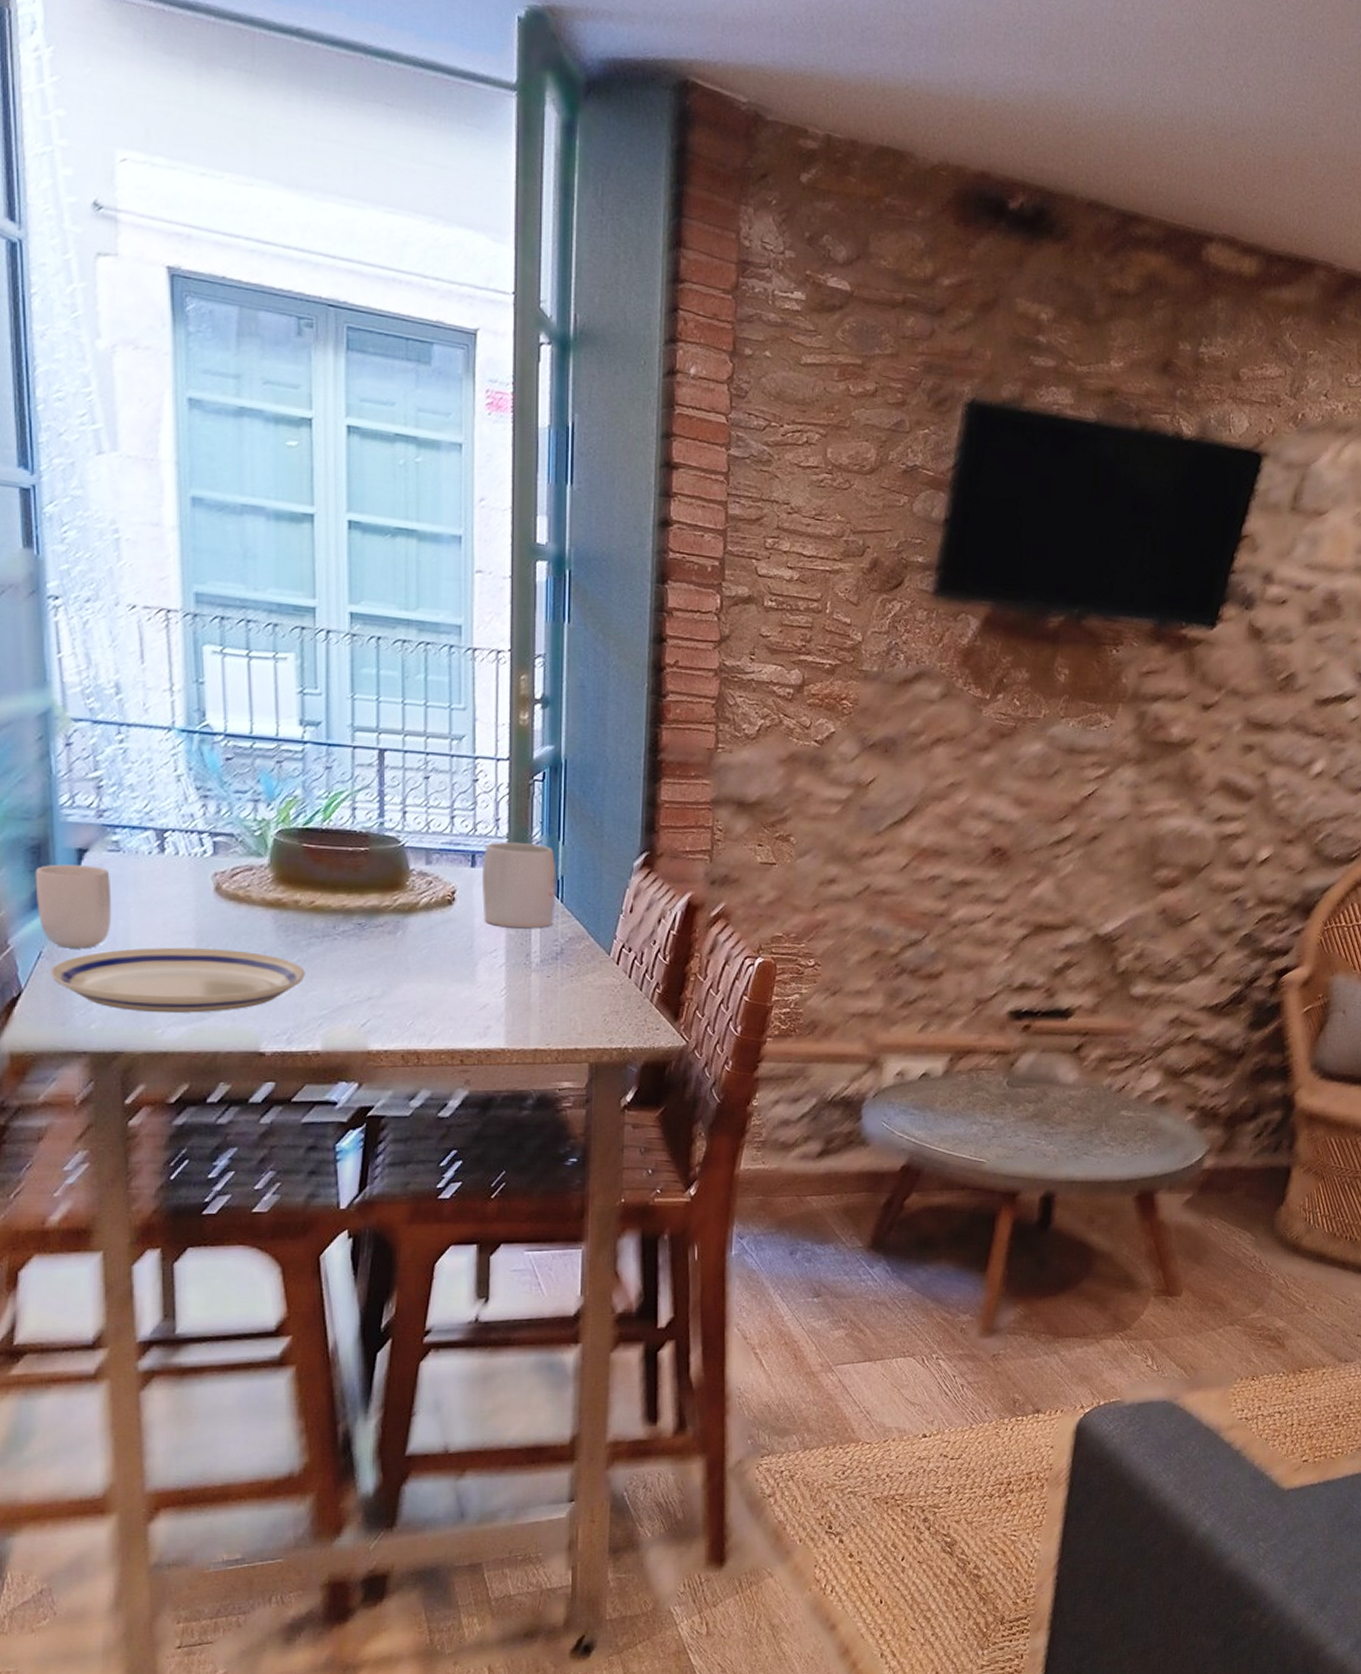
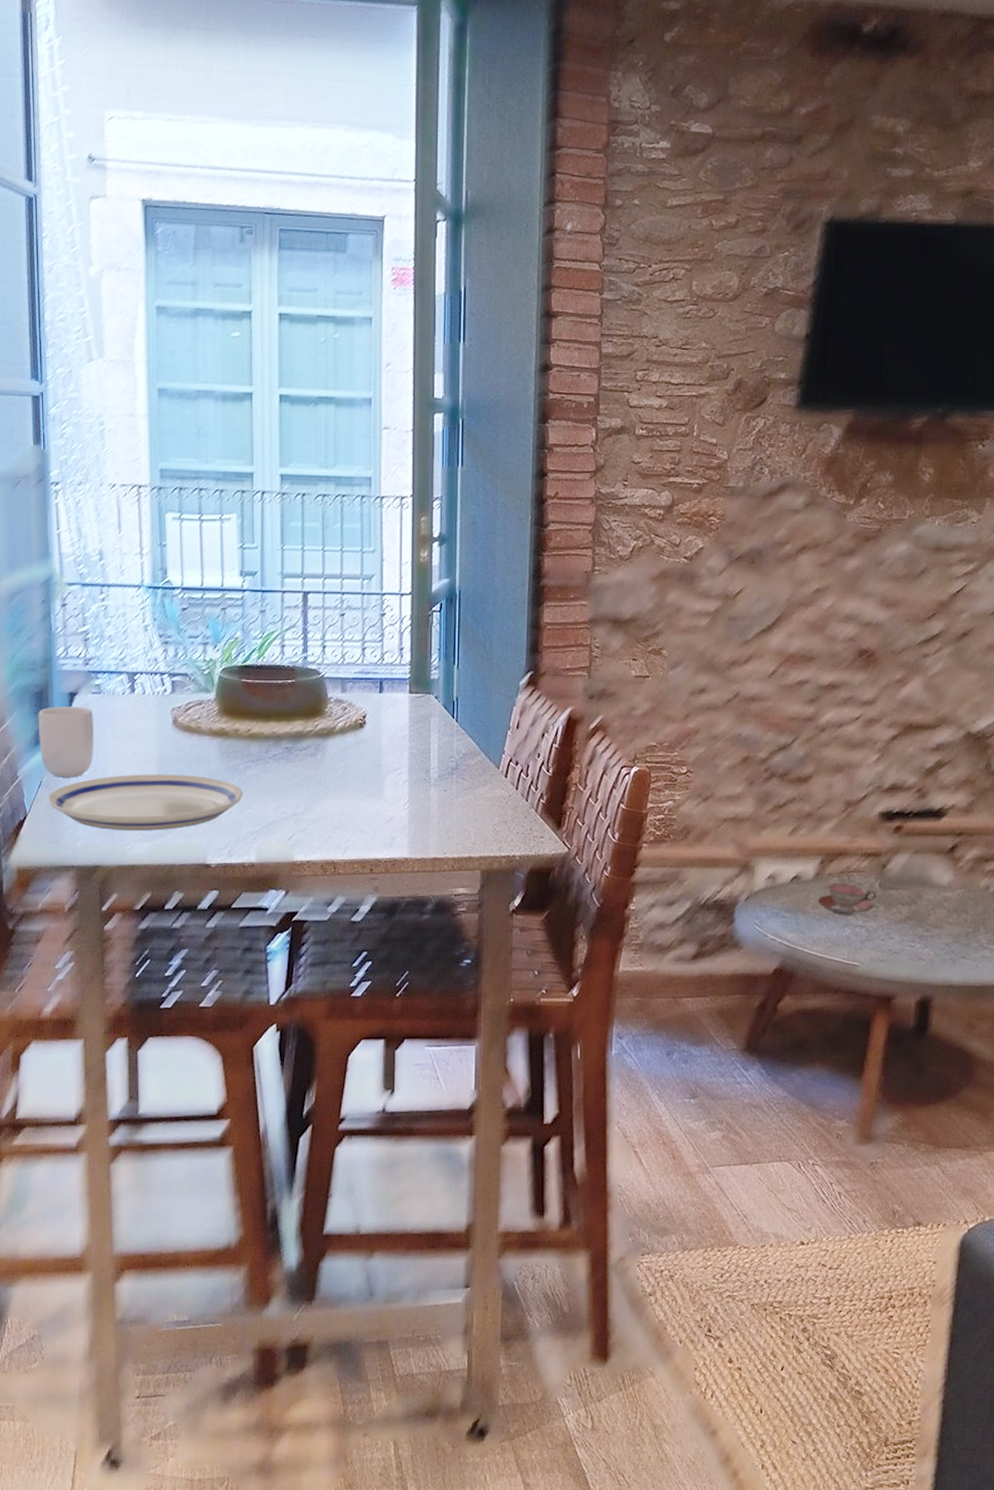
mug: present [482,842,557,929] -> none [389,668,452,747]
teacup: none [945,1080,1005,1114] -> present [817,883,877,916]

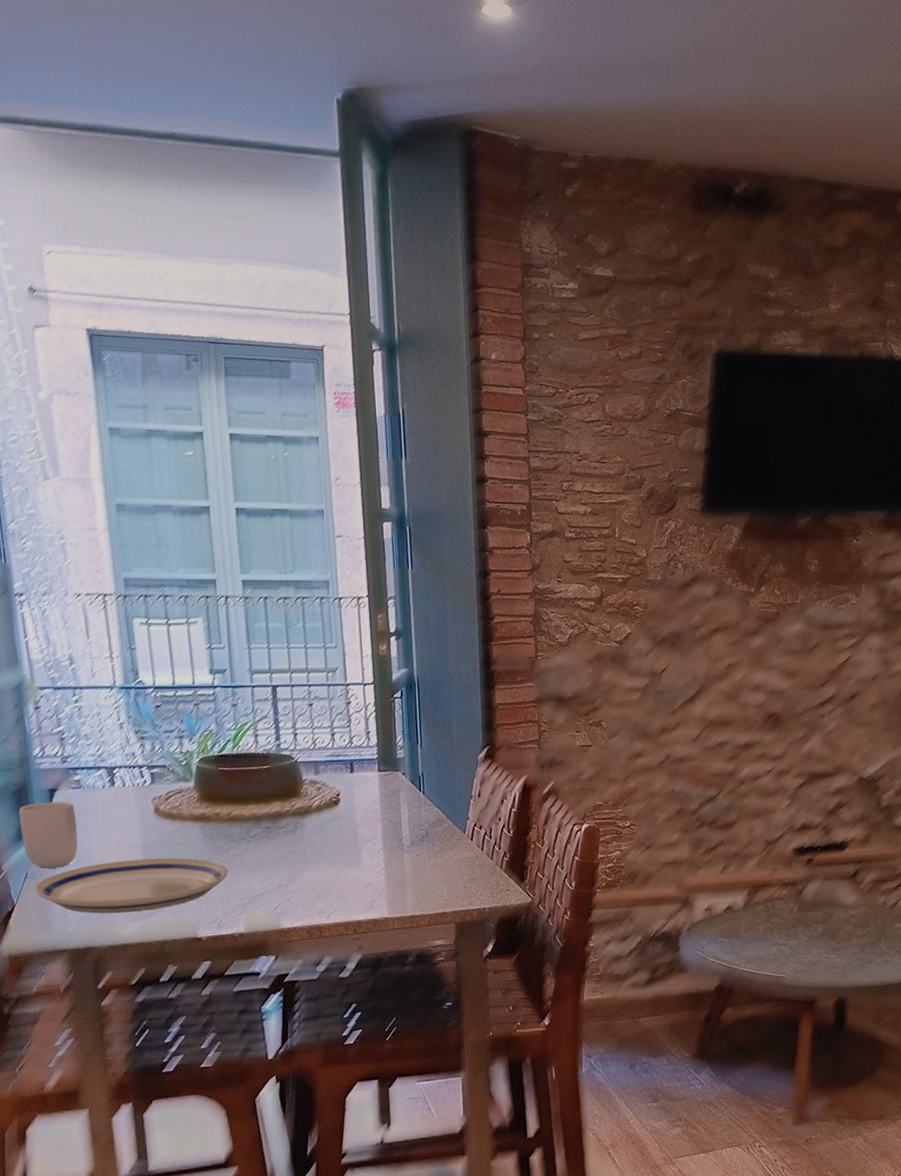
teacup: present [817,883,877,916] -> none [747,909,796,937]

